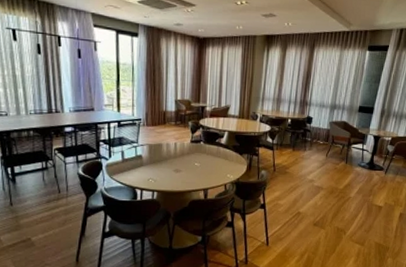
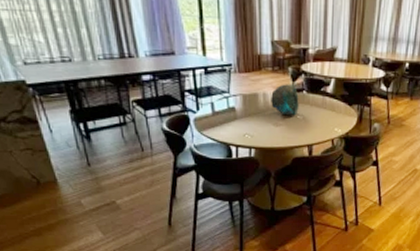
decorative bowl: none [173,136,197,163] -> present [271,84,299,116]

